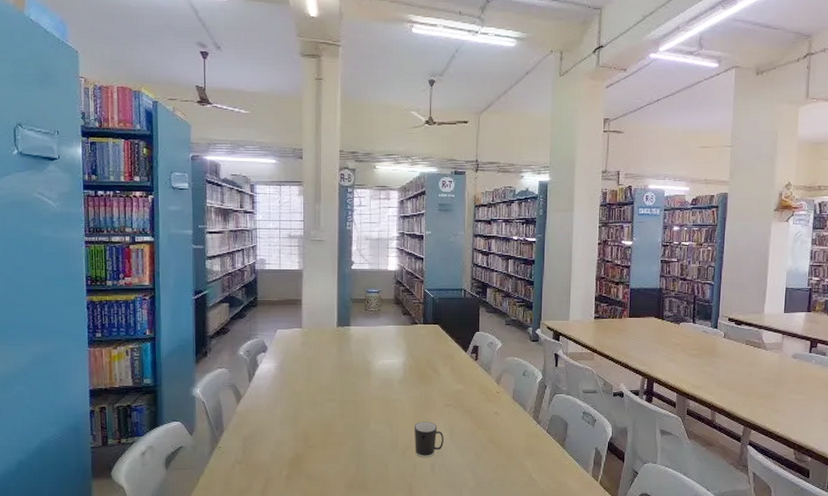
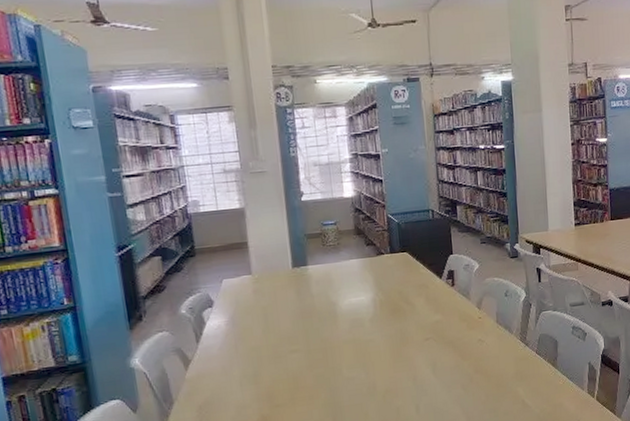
mug: present [413,421,444,457] -> none [392,359,427,400]

